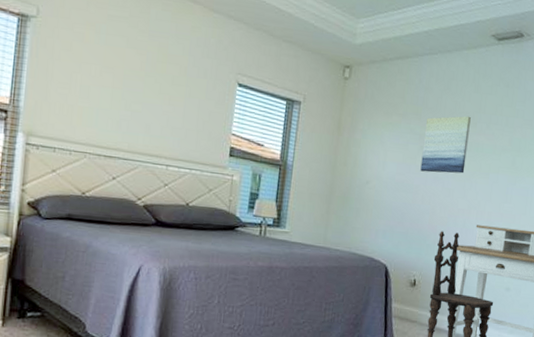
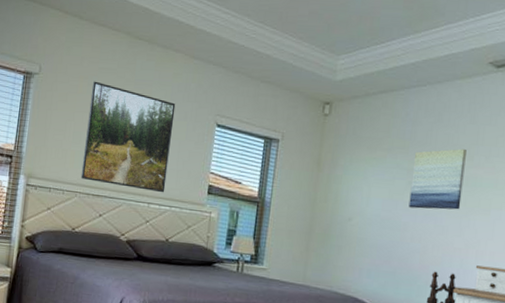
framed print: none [90,29,195,155] -> present [80,81,176,193]

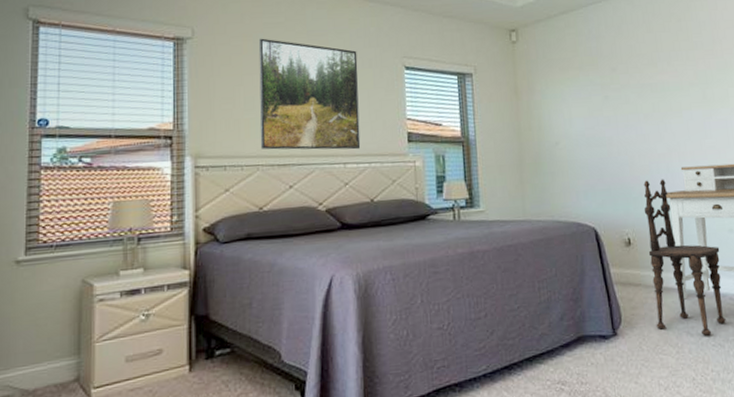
wall art: present [408,148,467,210] -> none [605,57,656,122]

